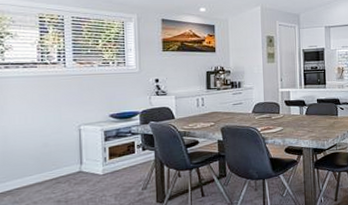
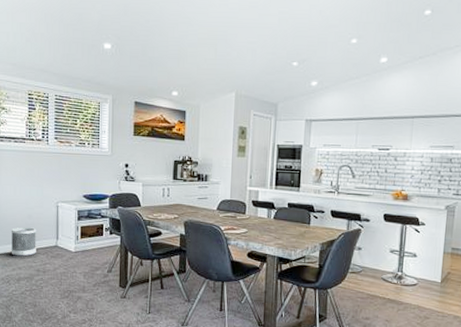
wastebasket: none [22,156,56,190] -> present [11,227,36,257]

